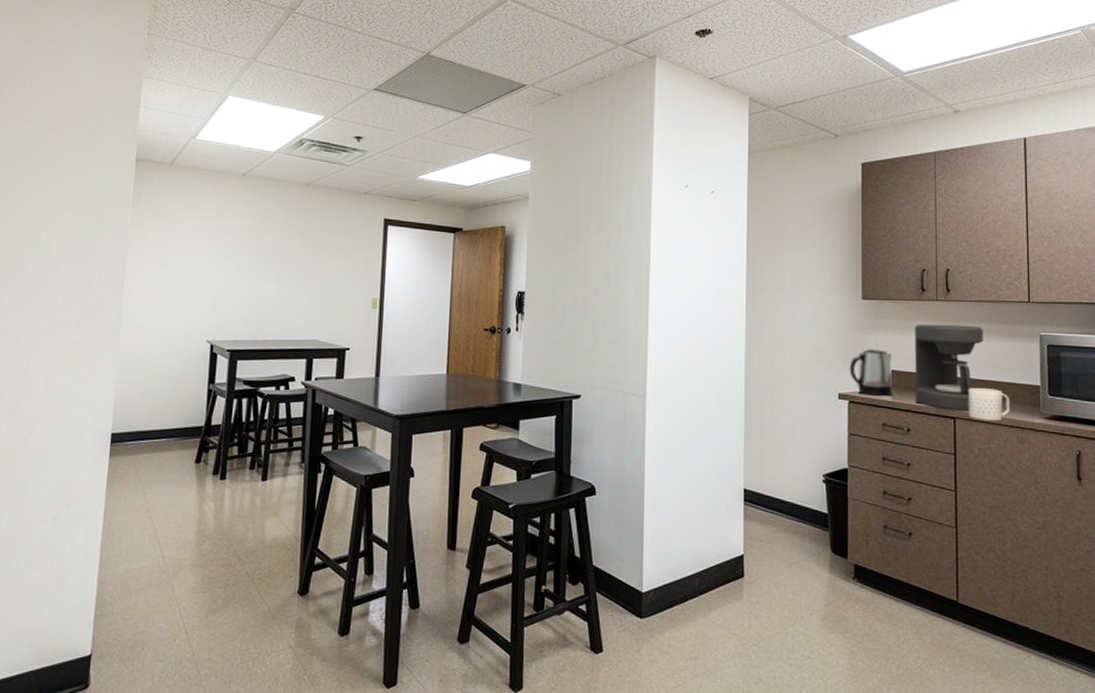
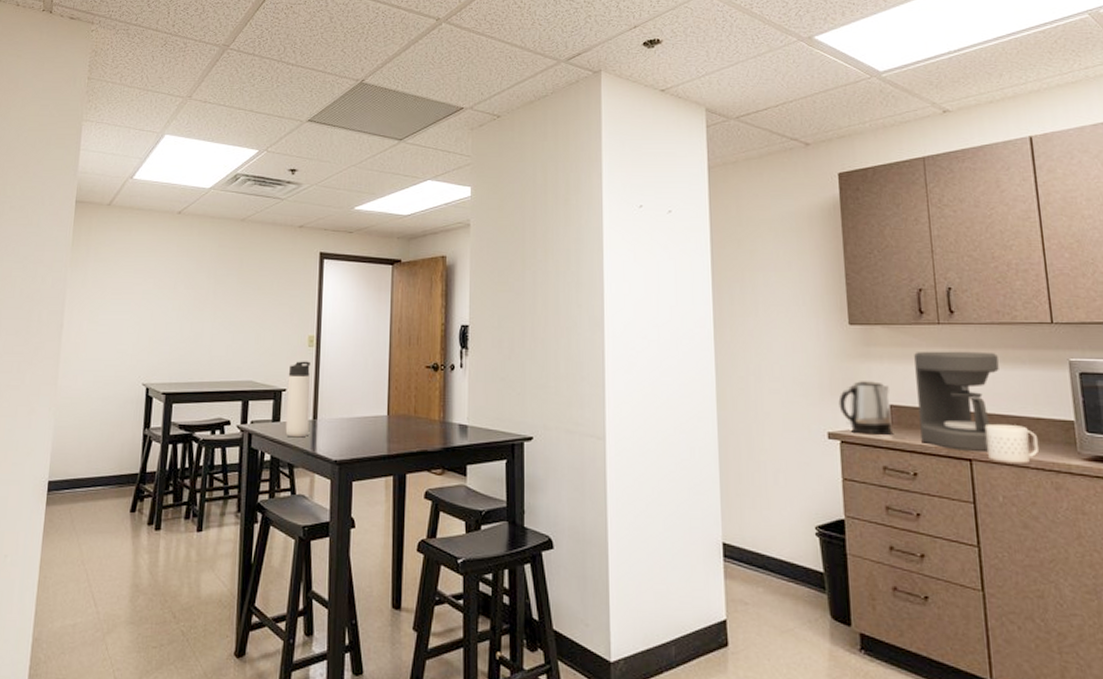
thermos bottle: none [348,322,374,394] -> present [285,361,310,438]

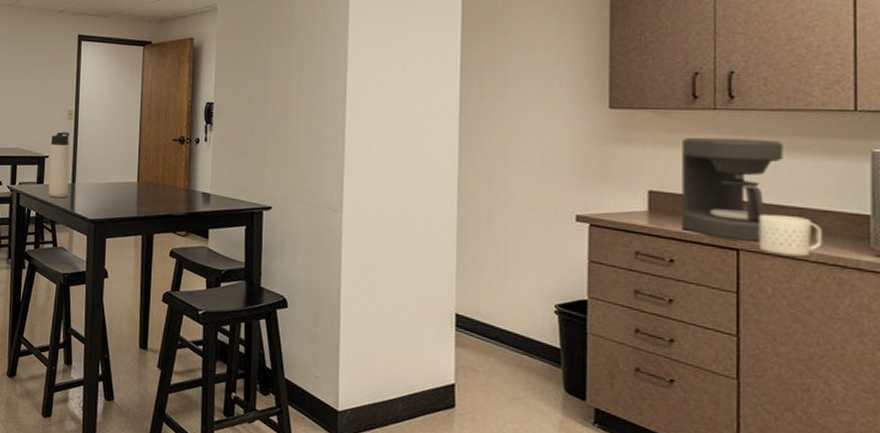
kettle: present [838,381,894,435] -> none [591,165,651,220]

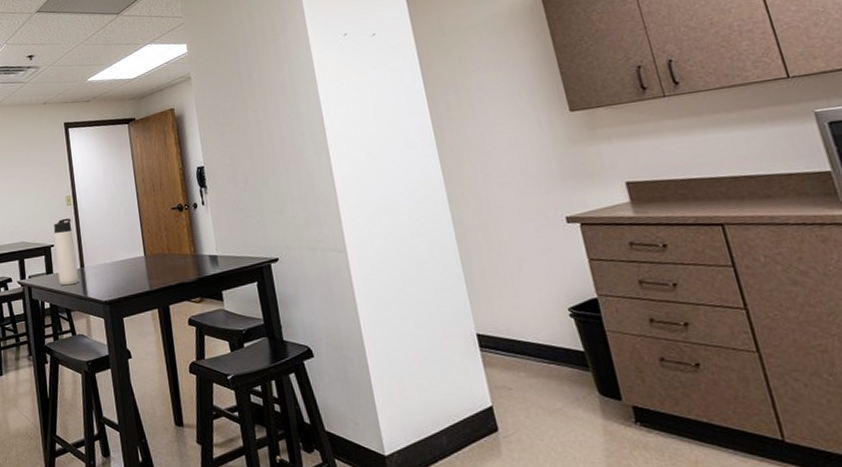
coffee maker: present [682,137,783,243] -> none [643,116,740,218]
mug: present [758,215,823,256] -> none [731,183,797,223]

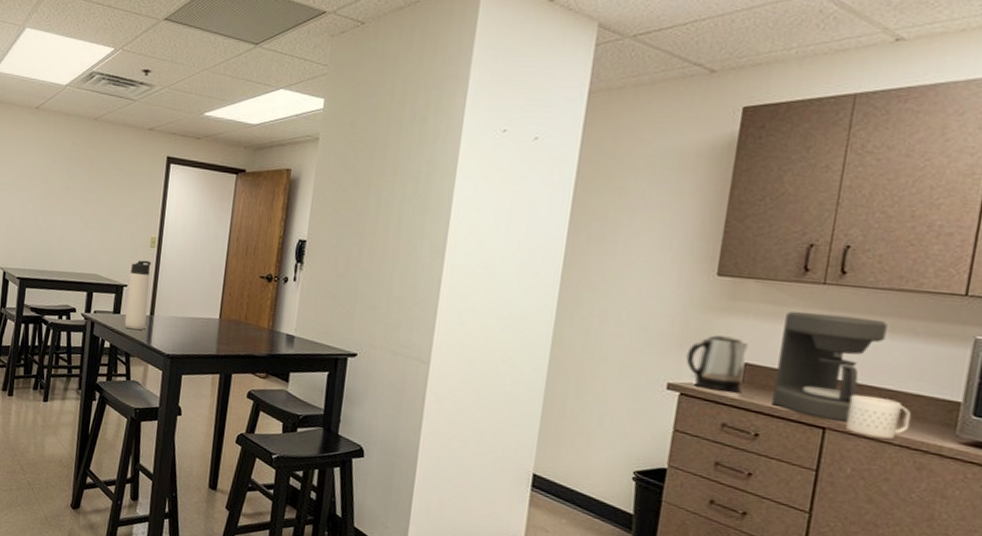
kettle: none [571,161,635,214] -> present [685,335,748,393]
coffee maker: none [643,116,740,218] -> present [772,311,888,423]
mug: none [731,183,797,223] -> present [846,395,912,439]

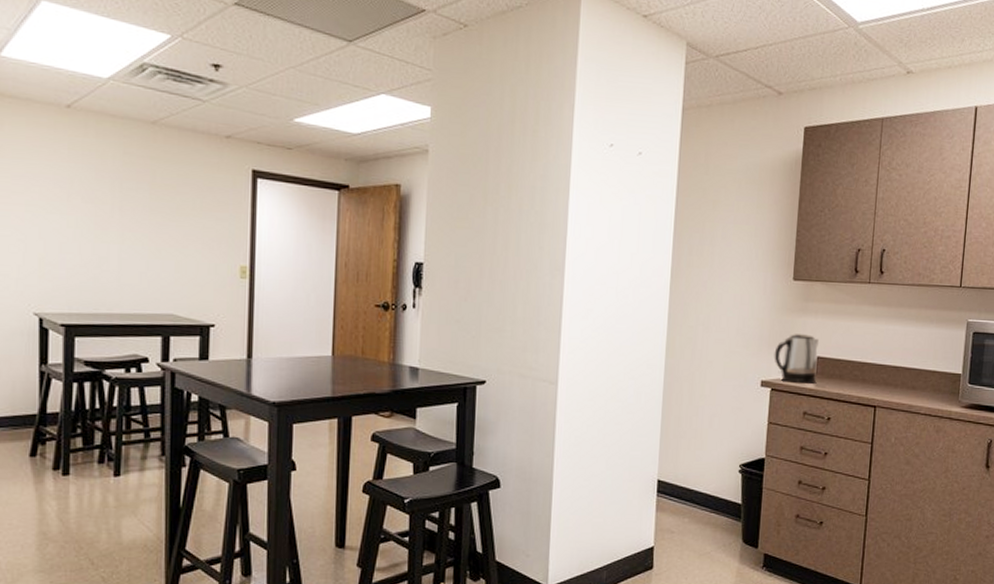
thermos bottle: present [124,260,151,331] -> none [215,294,244,378]
coffee maker: present [772,311,888,423] -> none [838,308,912,400]
mug: present [846,395,912,439] -> none [889,376,931,410]

